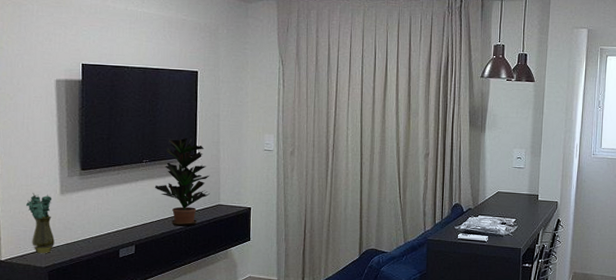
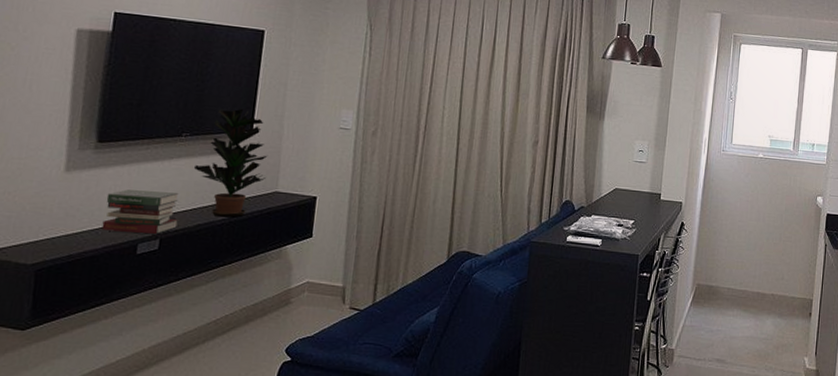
vase: present [26,193,55,254] -> none [15,168,53,248]
books: none [92,207,147,242] -> present [101,189,179,235]

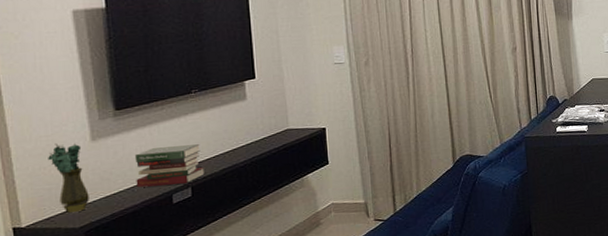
vase: none [15,168,53,248] -> present [48,143,89,214]
potted plant: present [193,109,268,218] -> none [208,60,276,160]

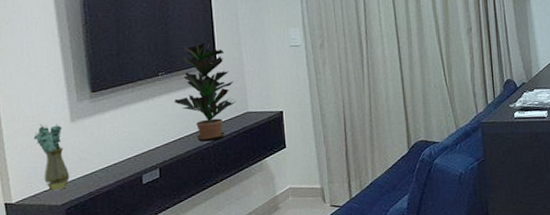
books: present [134,144,205,188] -> none [108,126,171,168]
potted plant: none [208,60,276,160] -> present [174,43,236,142]

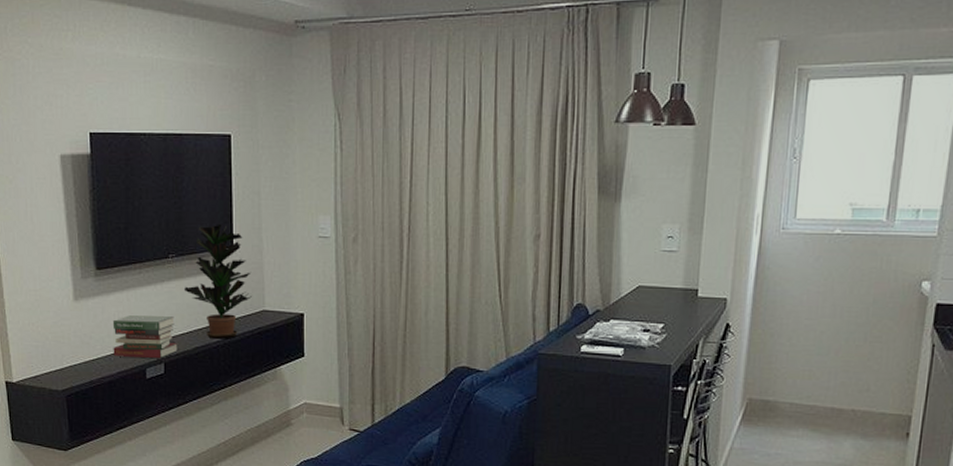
vase: present [34,124,69,191] -> none [36,299,71,375]
books: none [108,126,171,168] -> present [112,315,178,359]

